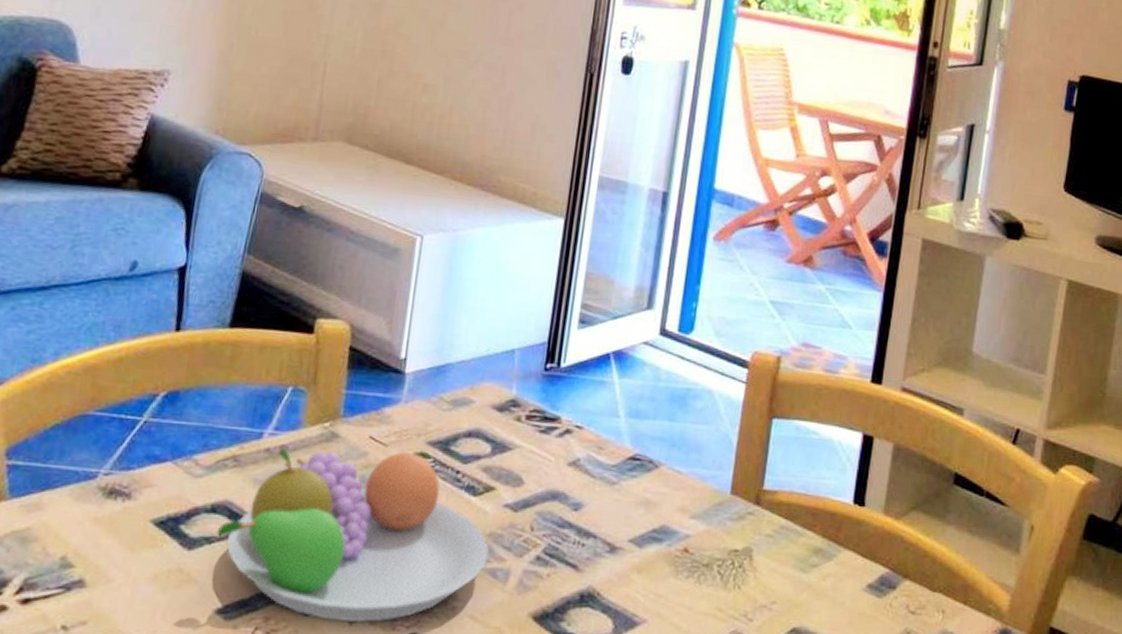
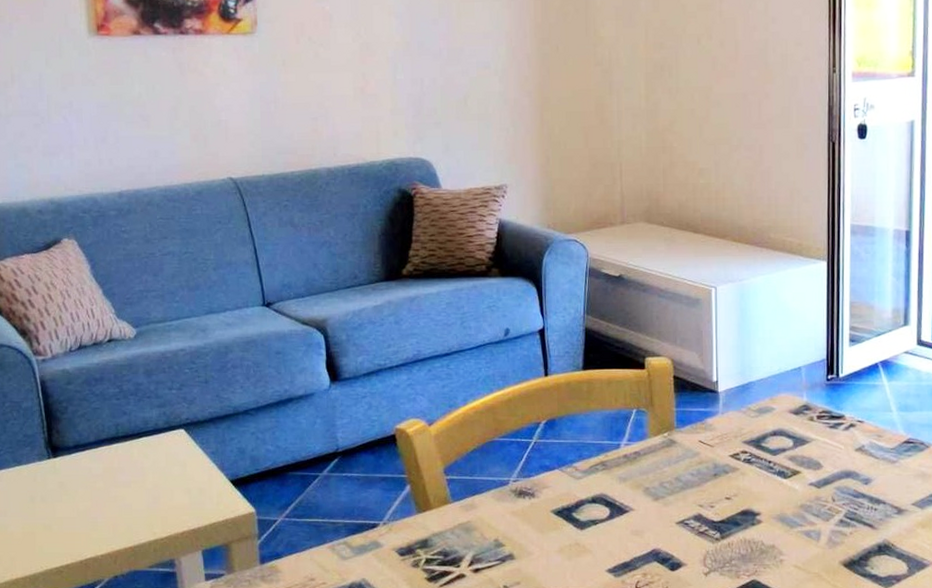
fruit bowl: present [216,448,489,622] -> none [599,448,802,574]

